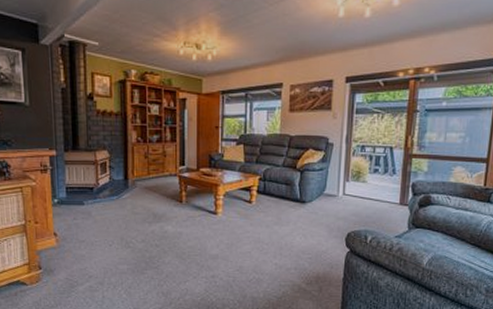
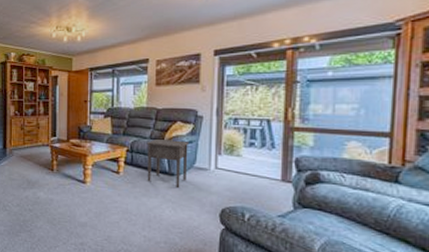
nightstand: none [279,166,320,214] -> present [146,138,190,187]

